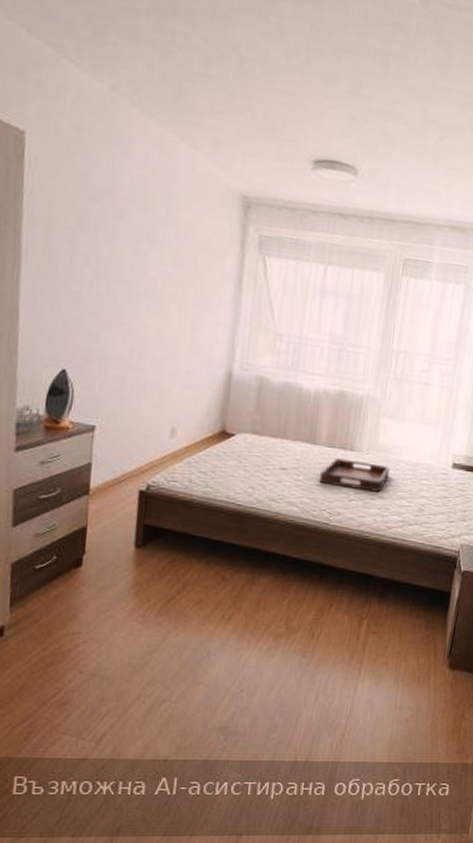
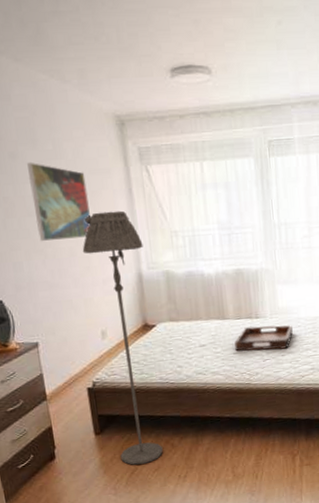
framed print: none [125,225,194,320] -> present [27,163,90,242]
floor lamp: none [158,294,241,593] -> present [82,210,163,465]

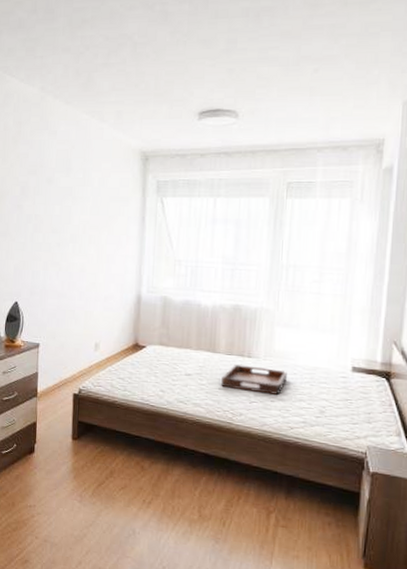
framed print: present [27,163,90,242] -> none [57,188,106,256]
floor lamp: present [82,210,163,465] -> none [91,235,147,479]

